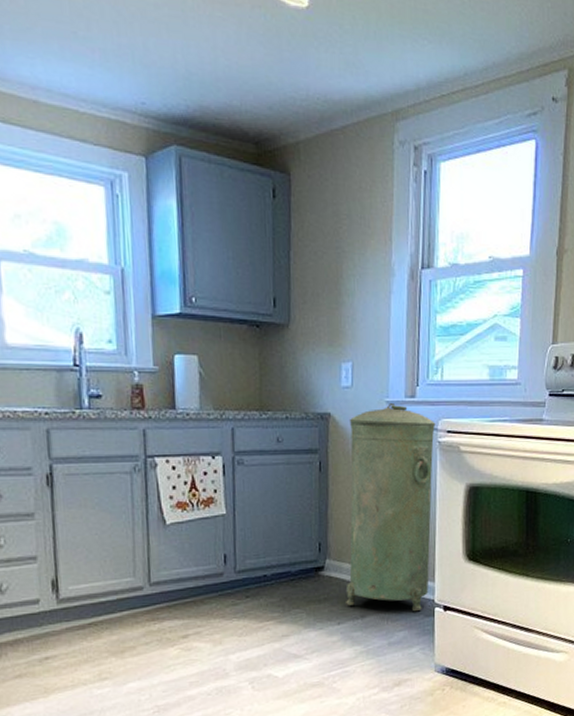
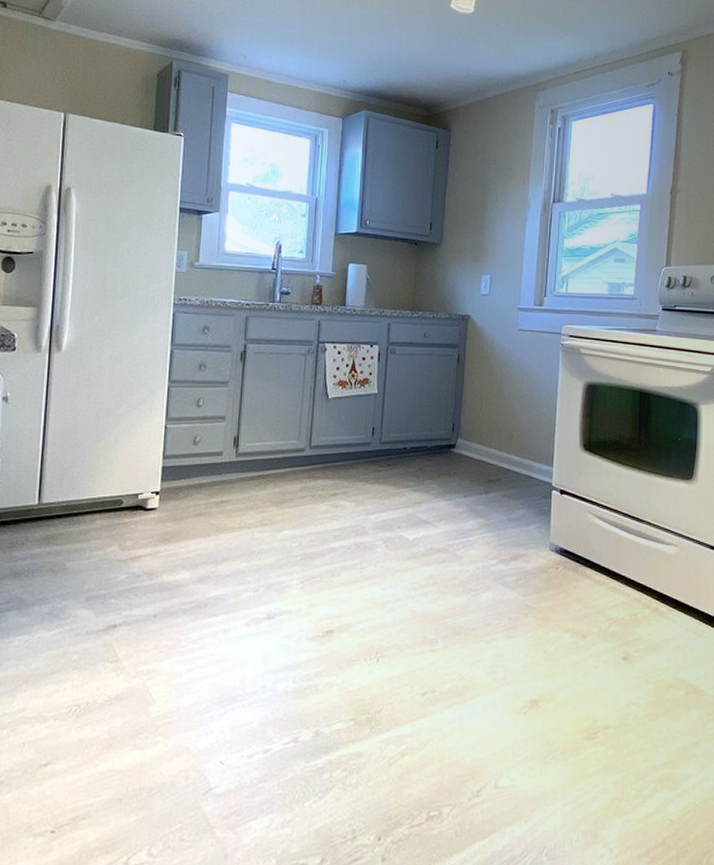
trash can: present [345,403,436,611] -> none [473,310,560,492]

